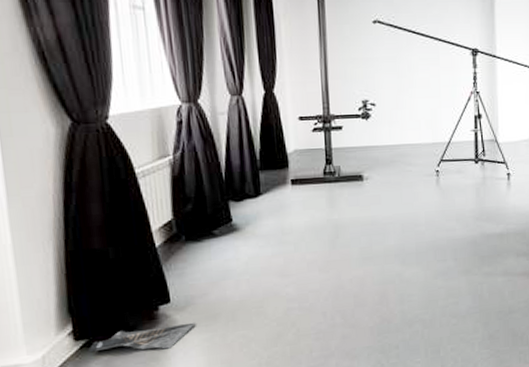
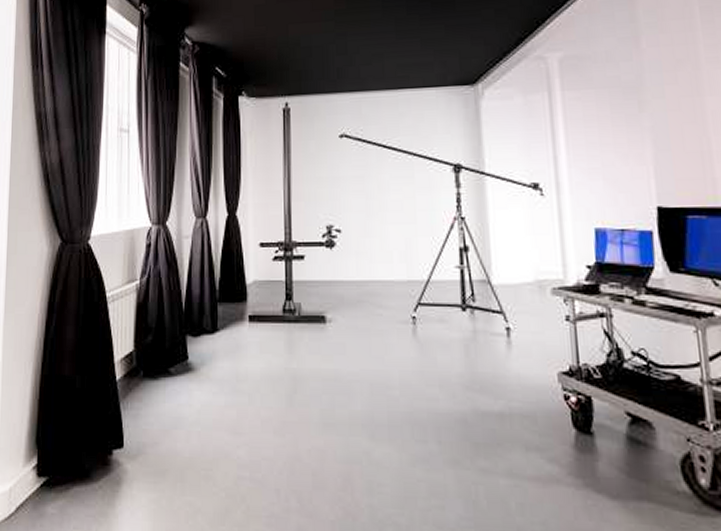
bag: present [88,322,196,352] -> none [47,472,145,504]

